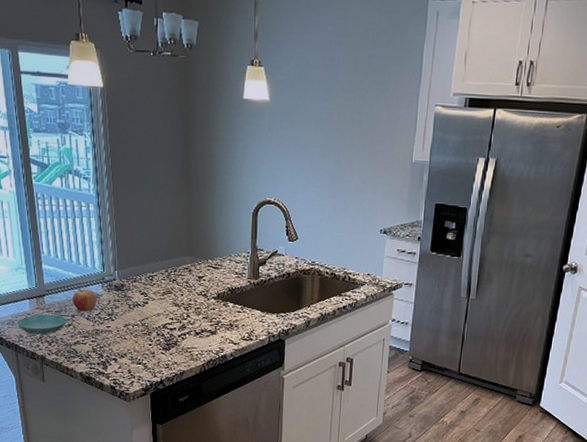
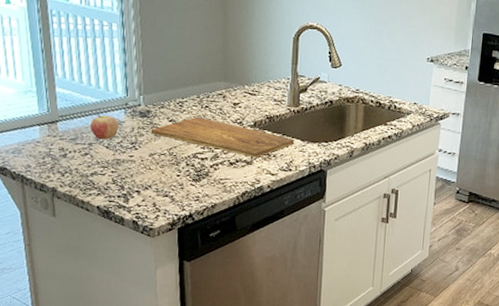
saucer: present [17,314,67,335] -> none [24,142,84,165]
cutting board: none [125,289,255,327] -> present [150,116,295,157]

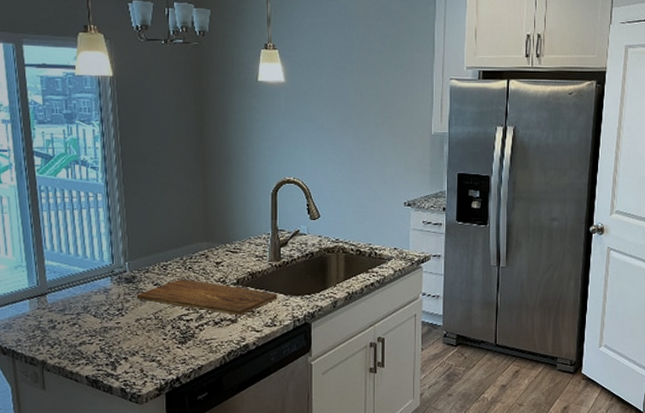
fruit: present [90,113,119,140] -> none [78,283,106,309]

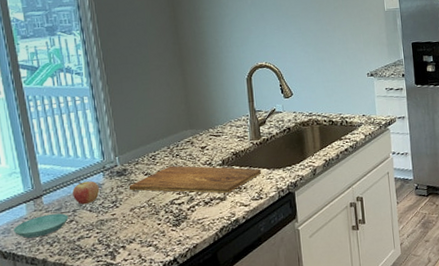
saucer: none [14,314,72,337] -> present [13,213,69,239]
fruit: none [78,283,106,309] -> present [73,181,100,205]

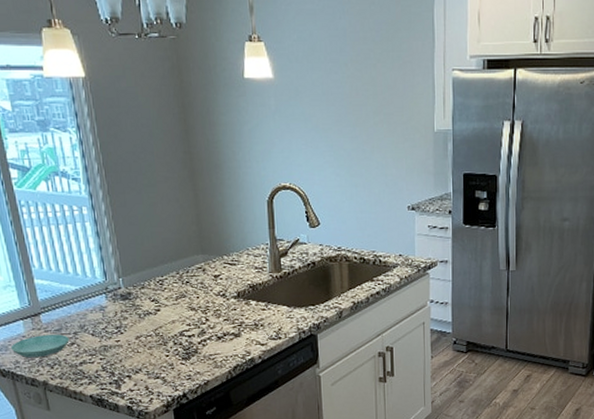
fruit: present [73,181,100,205] -> none [73,301,103,328]
cutting board: present [128,165,262,193] -> none [134,293,281,329]

